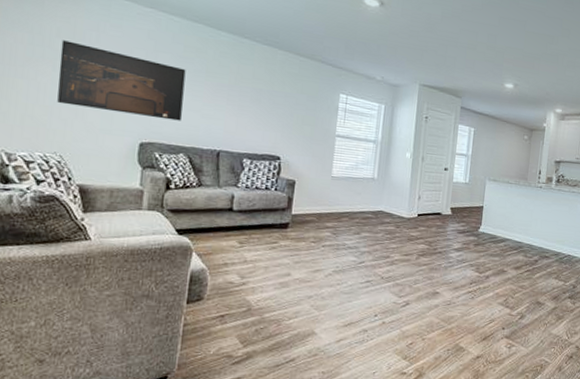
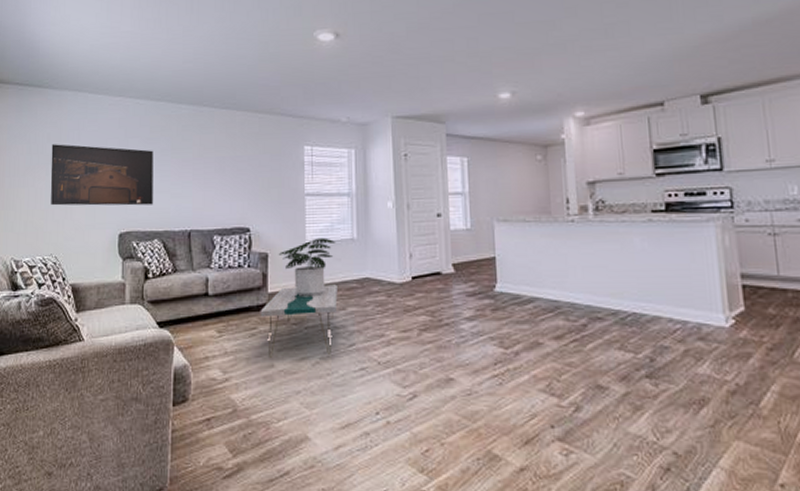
coffee table: none [282,210,355,269] -> present [260,284,338,359]
potted plant: none [305,173,359,222] -> present [278,237,336,297]

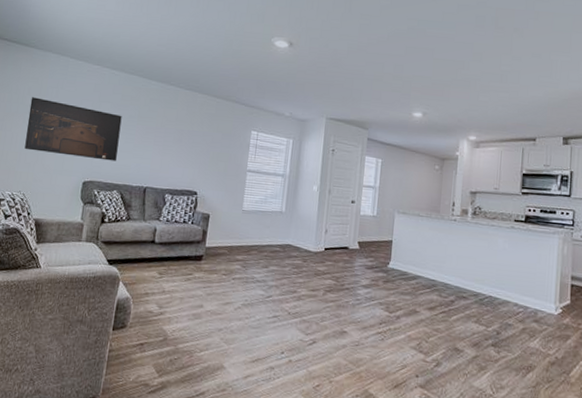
coffee table: present [260,284,338,359] -> none [196,243,264,302]
potted plant: present [278,237,336,297] -> none [218,207,268,255]

